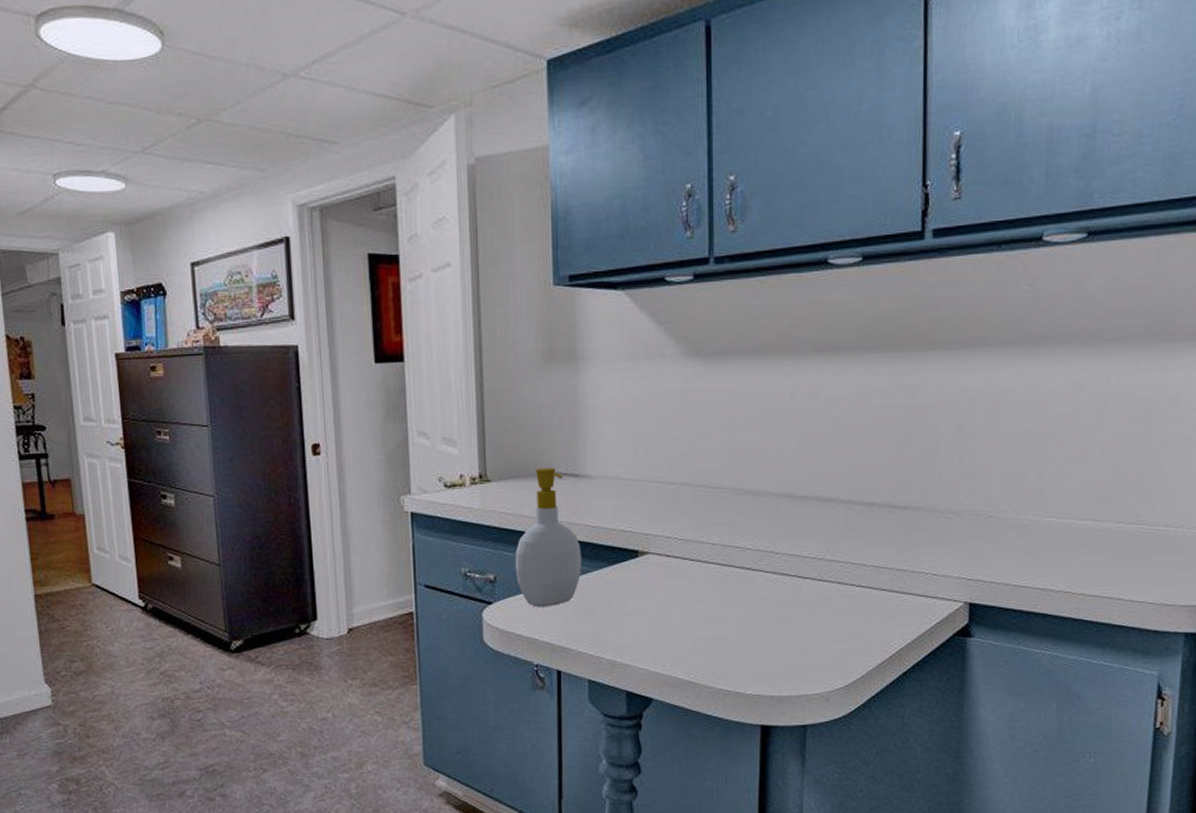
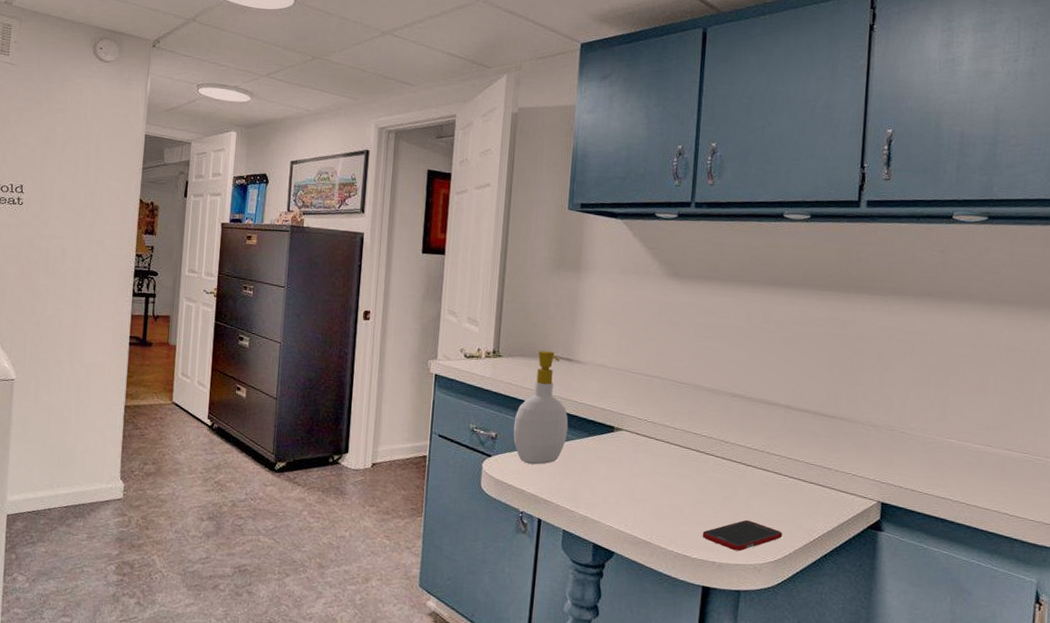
cell phone: none [756,642,853,680] -> present [702,519,783,551]

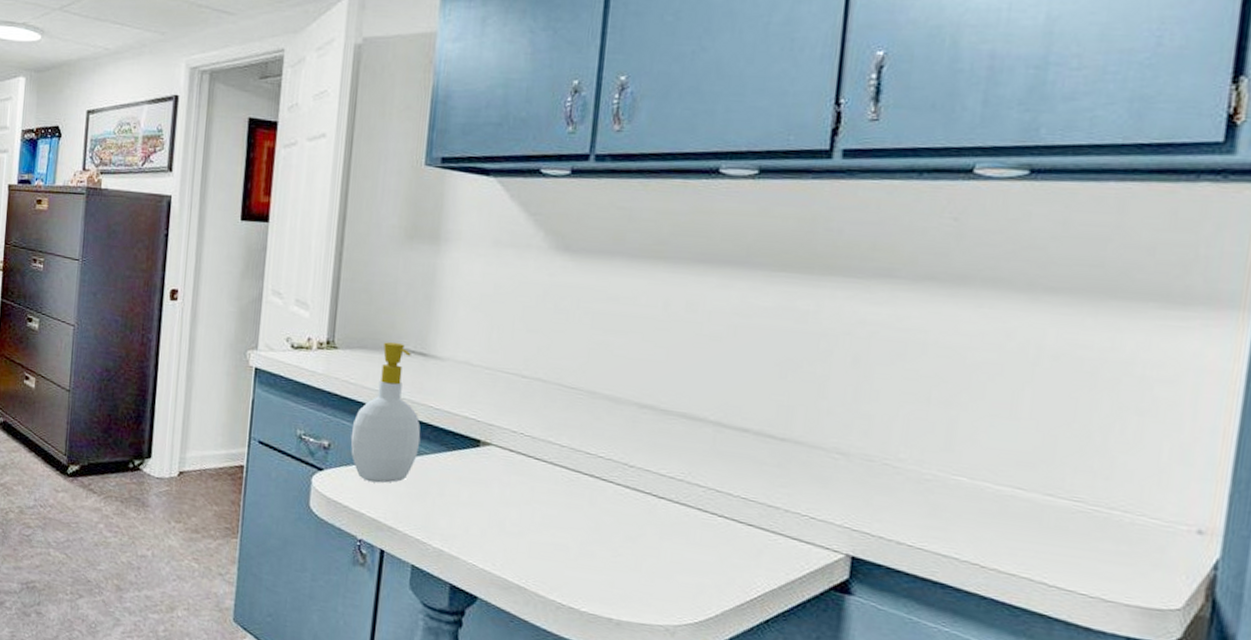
cell phone: present [702,519,783,551] -> none [595,567,707,608]

